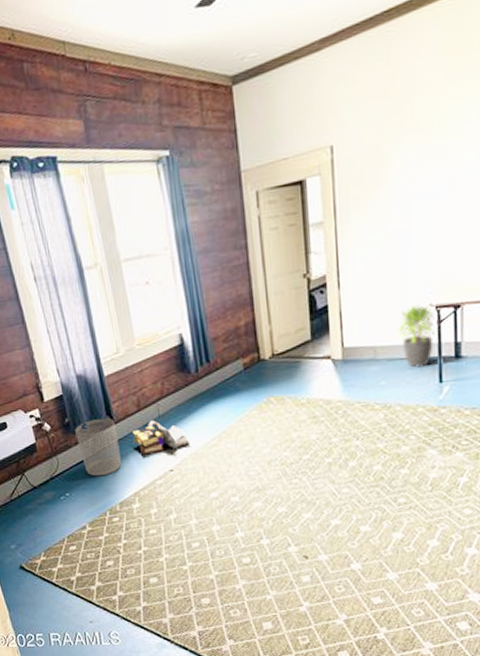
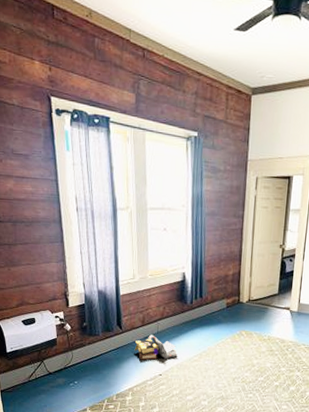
waste bin: present [75,418,121,477] -> none [90,327,123,372]

